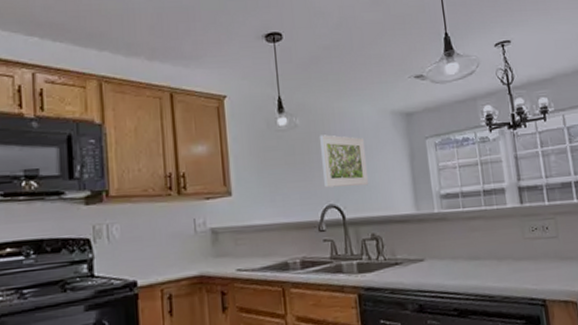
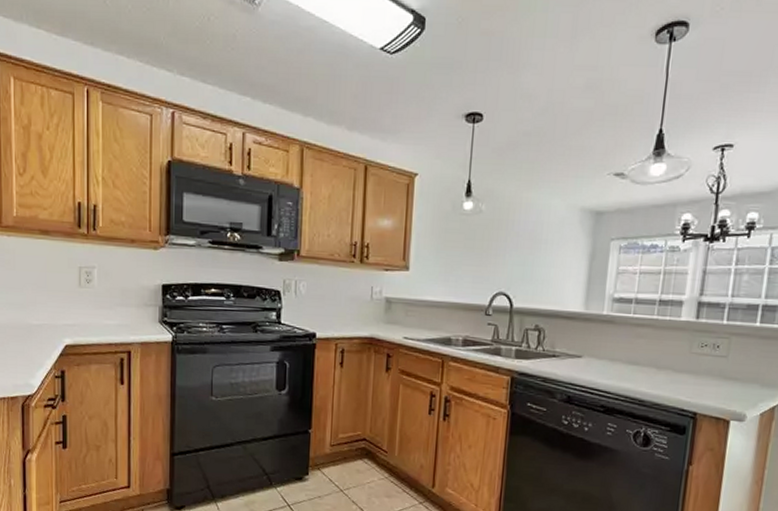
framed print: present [320,135,369,188] -> none [498,223,547,279]

